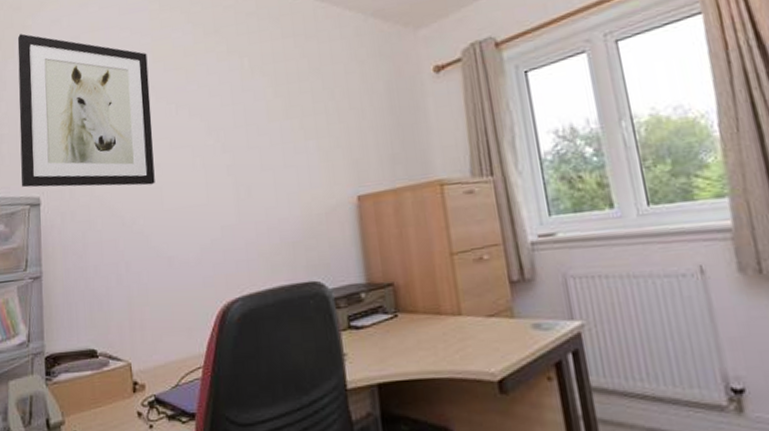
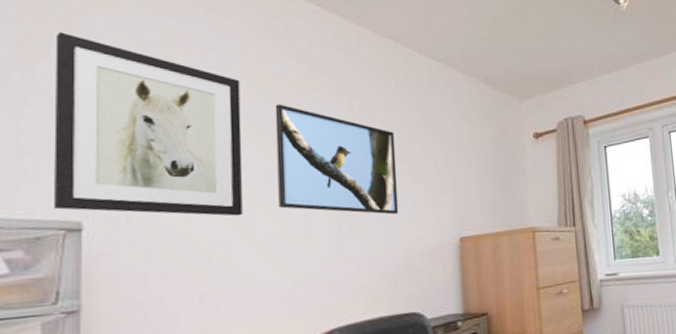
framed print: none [176,71,293,175] -> present [275,104,399,215]

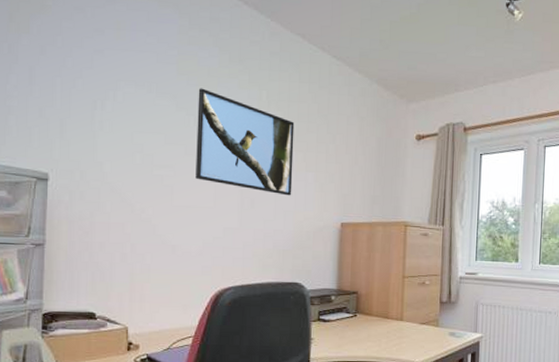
wall art: present [53,32,243,217] -> none [28,11,172,182]

